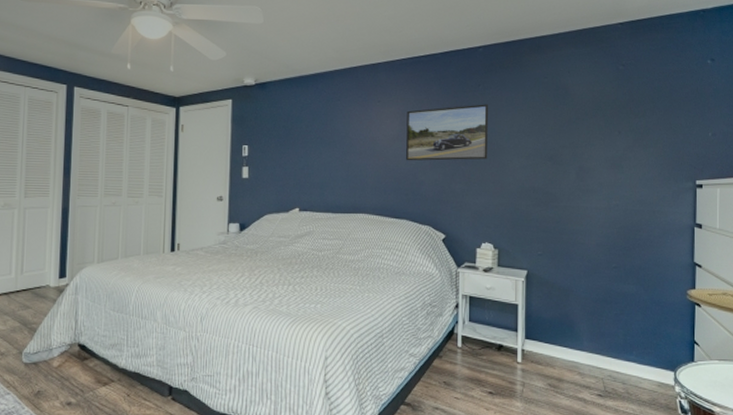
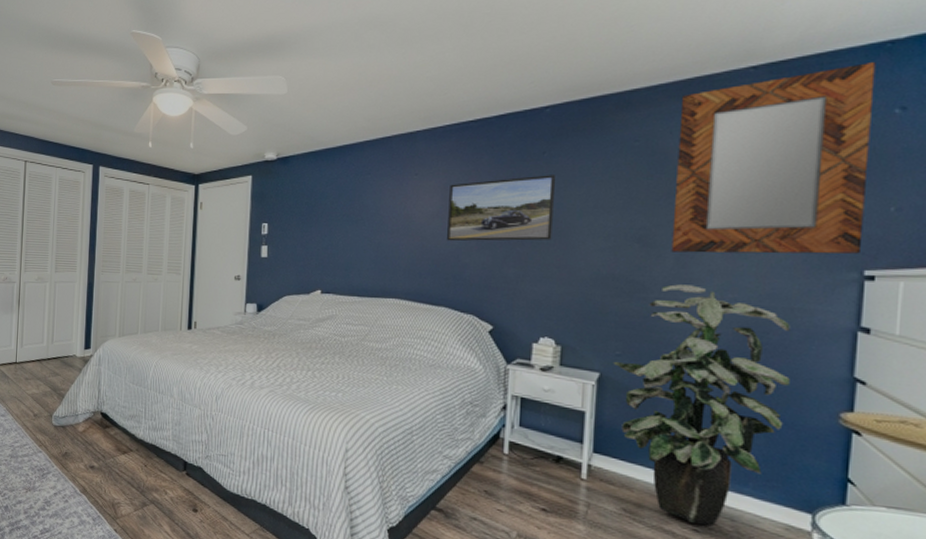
indoor plant: none [536,194,655,390] -> present [613,284,791,526]
home mirror: none [573,25,695,169] -> present [671,62,876,255]

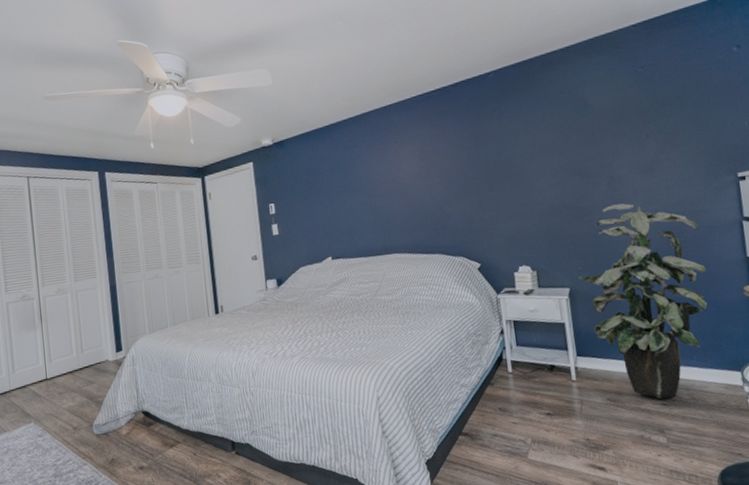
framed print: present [447,175,556,242] -> none [425,128,513,196]
home mirror: present [671,62,876,255] -> none [588,14,733,179]

